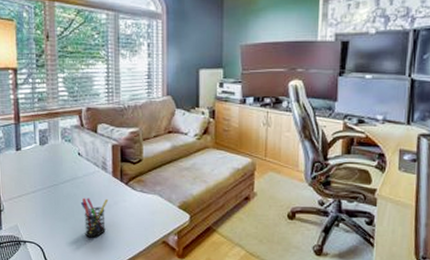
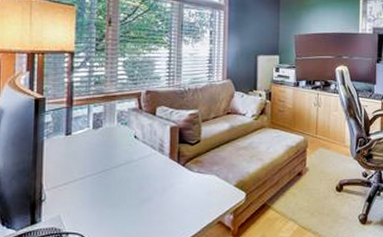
pen holder: present [80,197,109,238] -> none [133,181,164,224]

